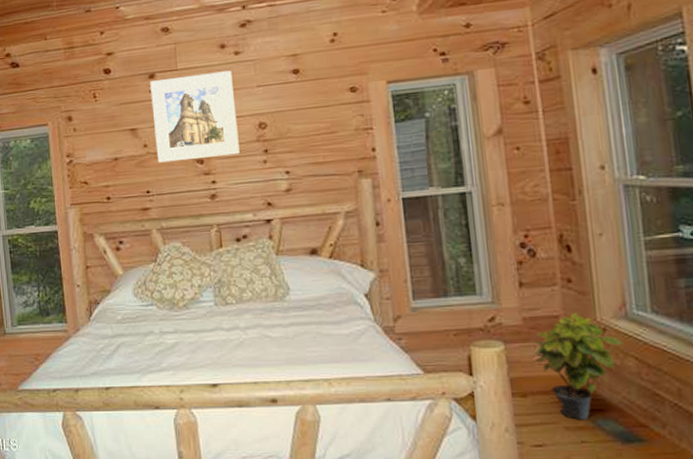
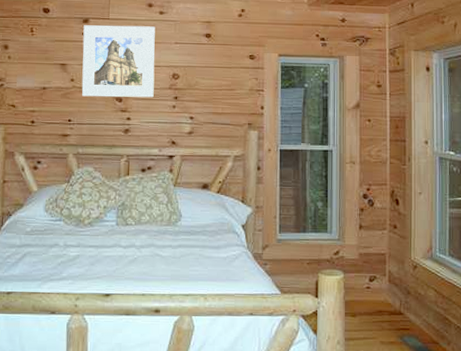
potted plant: present [534,312,623,420] -> none [365,251,427,337]

